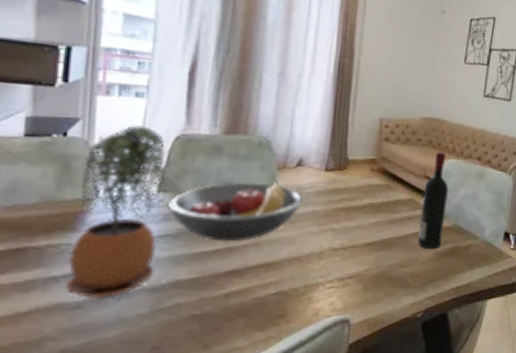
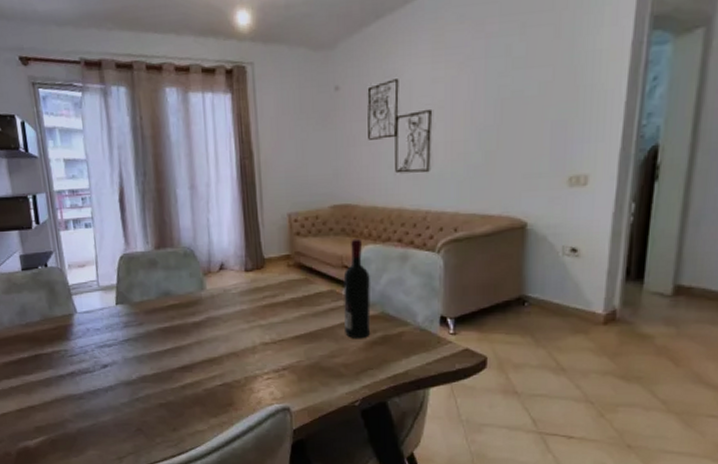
potted plant: present [65,124,167,300] -> none [63,250,127,392]
fruit bowl: present [168,181,304,242] -> none [125,286,231,342]

